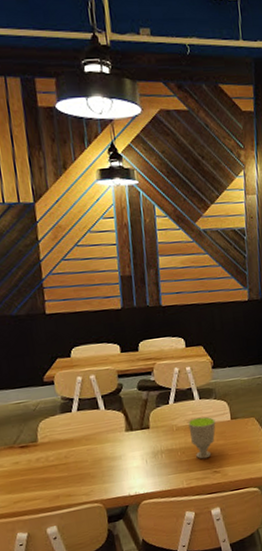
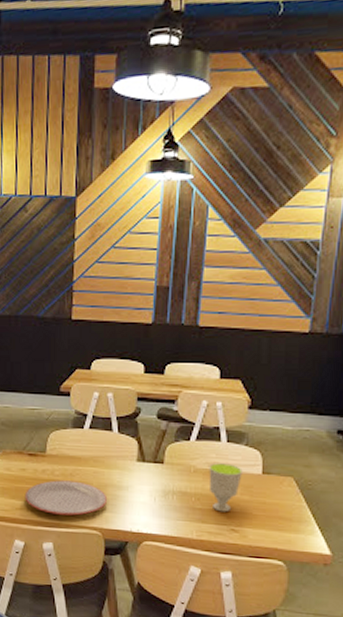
plate: none [21,461,104,499] -> present [24,480,108,516]

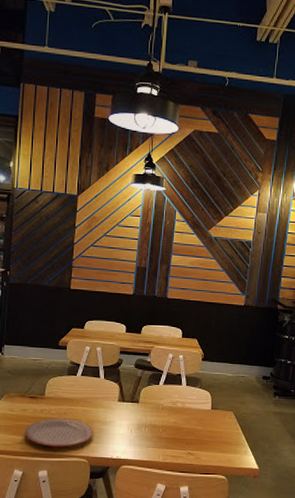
cup: present [209,463,243,512] -> none [172,402,197,440]

